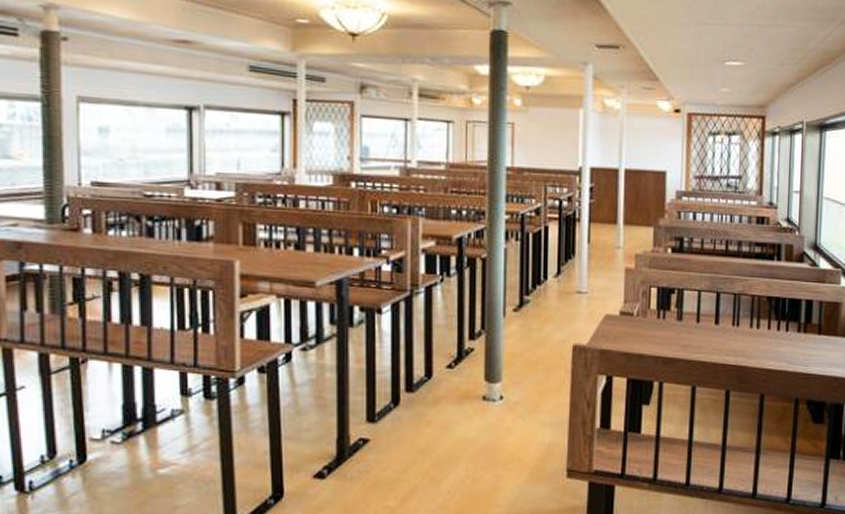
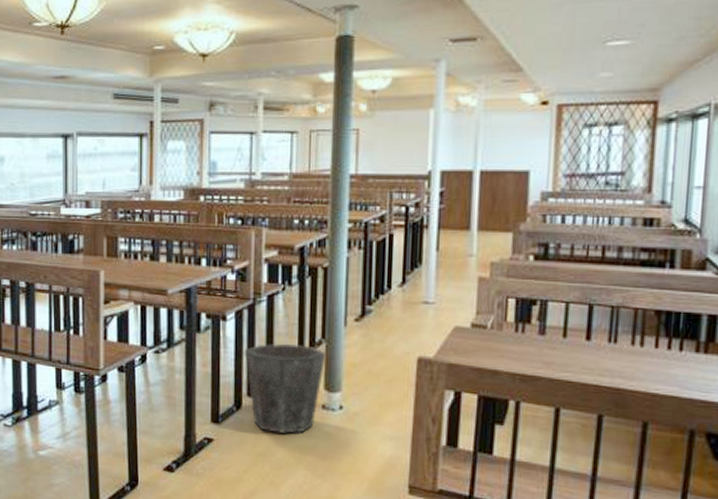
waste bin: none [402,337,486,428] -> present [245,344,326,434]

